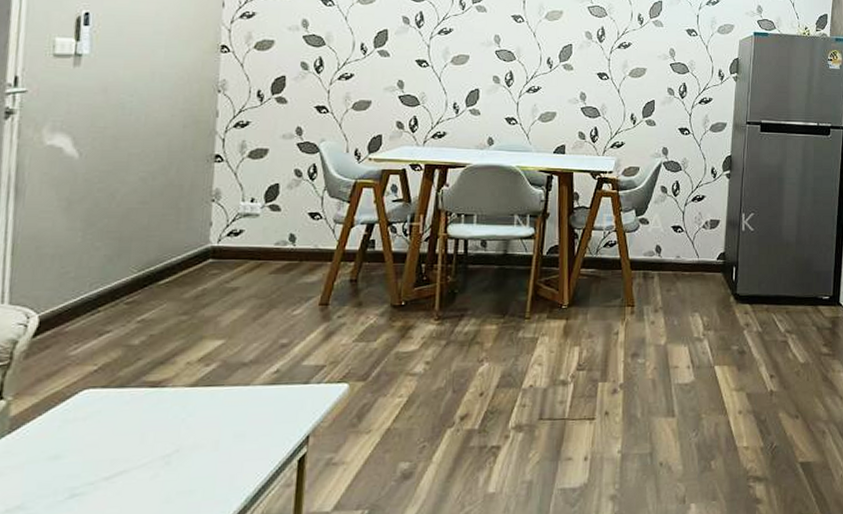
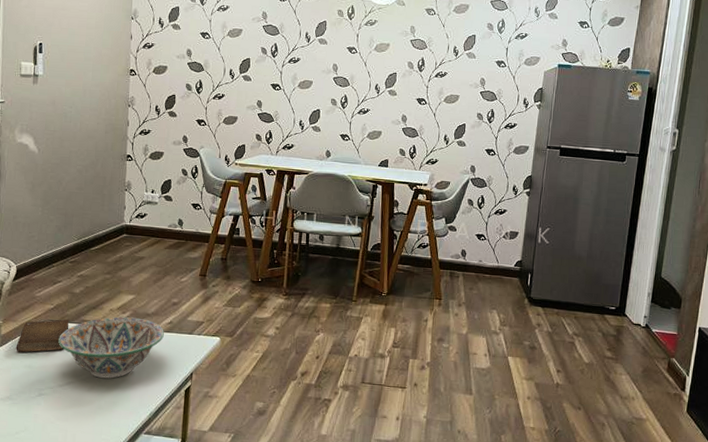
book: none [34,382,123,439] -> present [16,319,70,353]
decorative bowl: none [104,369,268,460] -> present [58,316,164,379]

